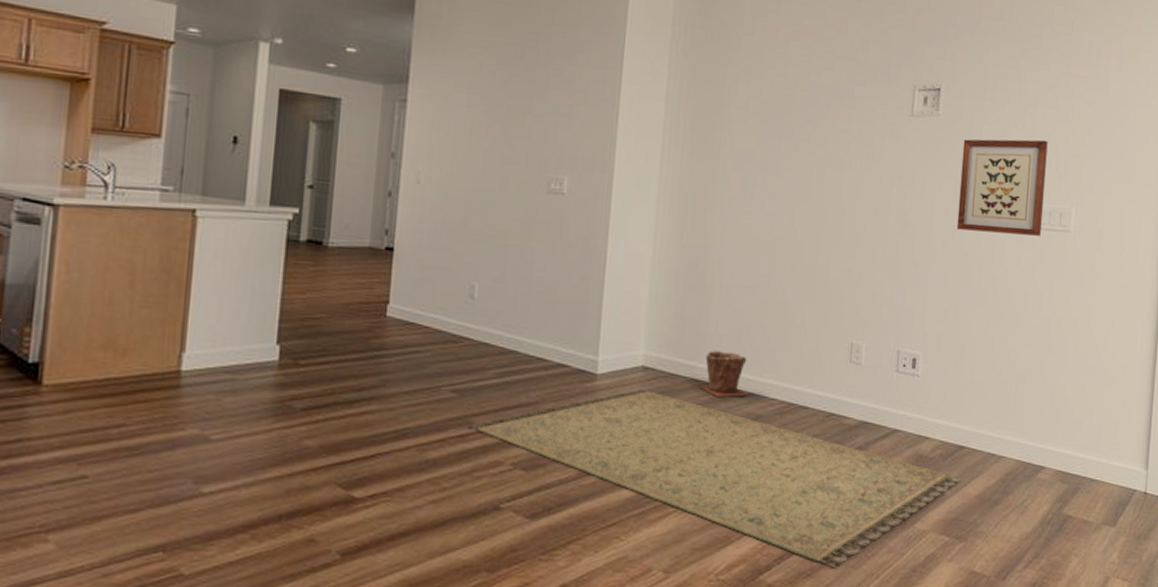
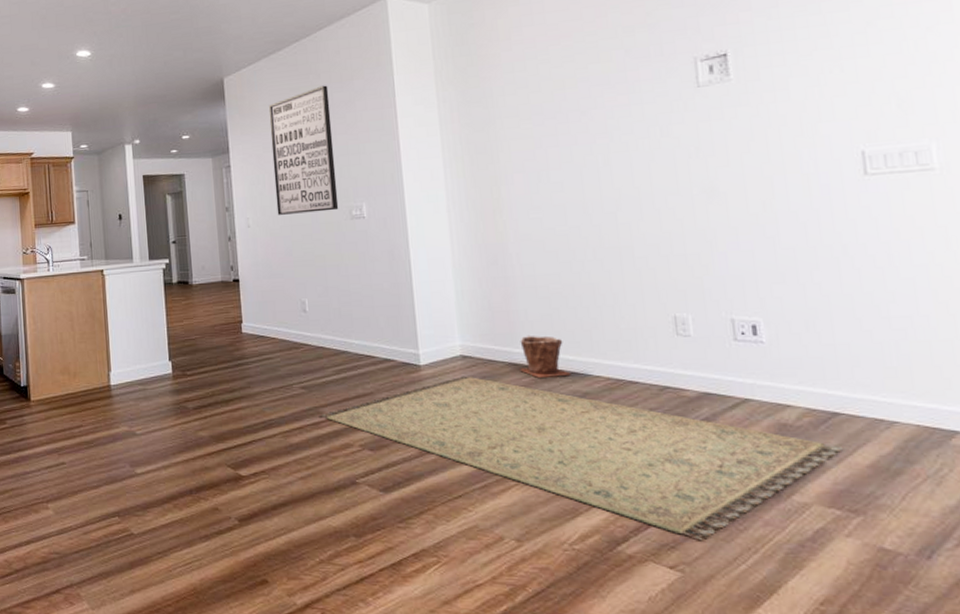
wall art: none [458,24,548,180] -> present [268,85,339,215]
wall art: present [956,139,1048,236] -> none [766,78,893,189]

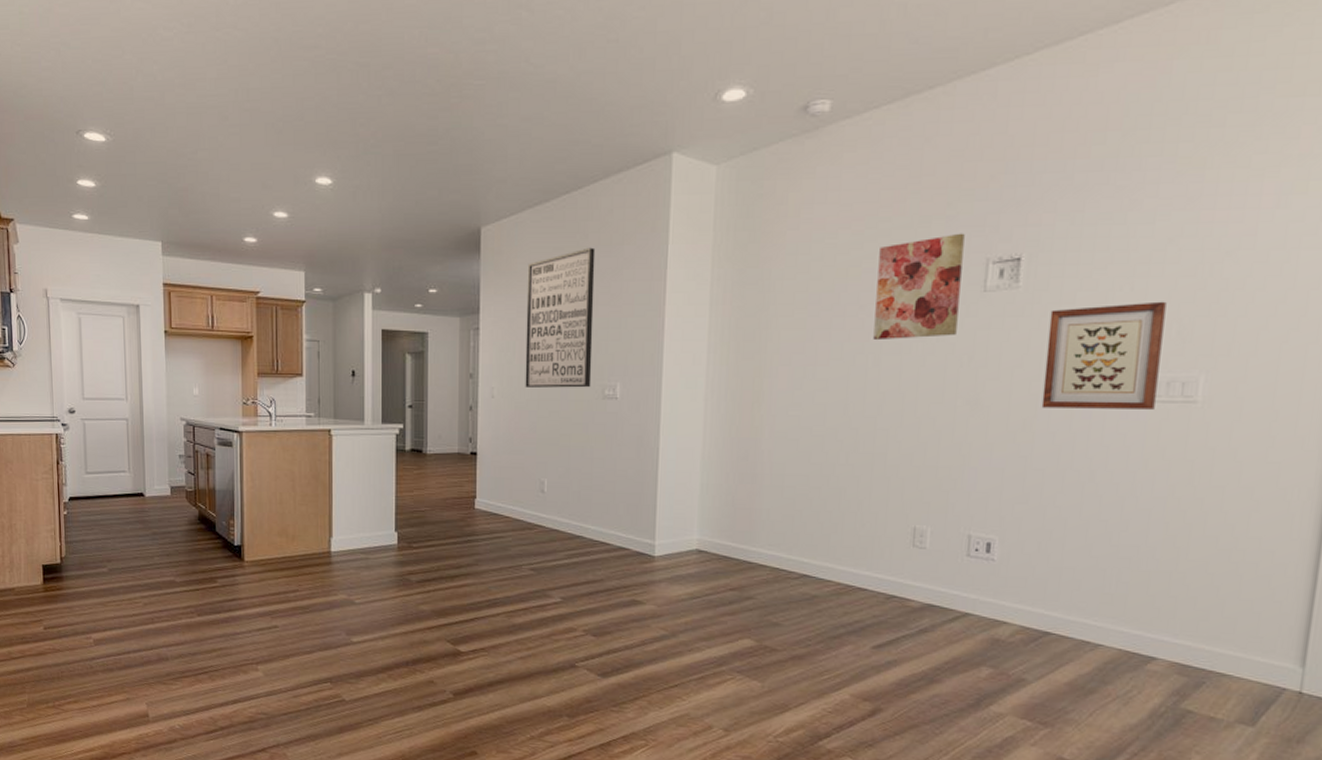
rug: present [319,376,844,541] -> none [545,570,1048,742]
plant pot: present [520,335,571,378] -> none [753,534,803,578]
wall art: none [590,37,679,142] -> present [873,233,965,341]
wall art: none [766,78,893,189] -> present [1041,301,1167,409]

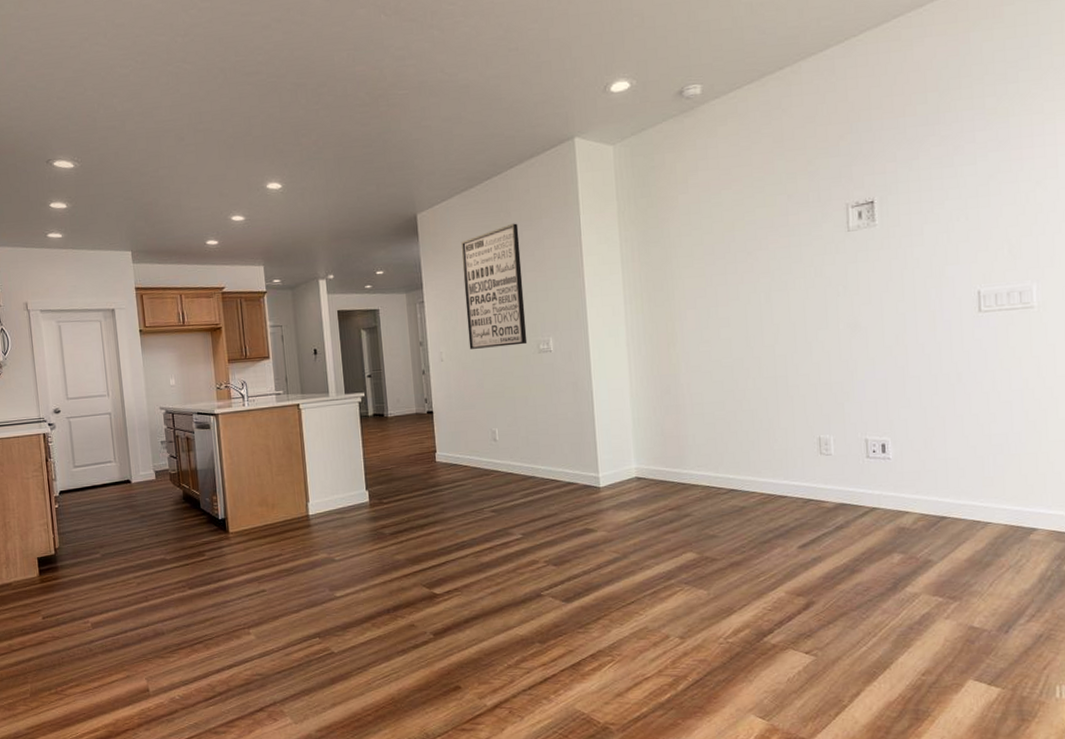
wall art: present [873,233,965,341] -> none [757,184,830,281]
wall art: present [1041,301,1167,409] -> none [904,226,1001,324]

